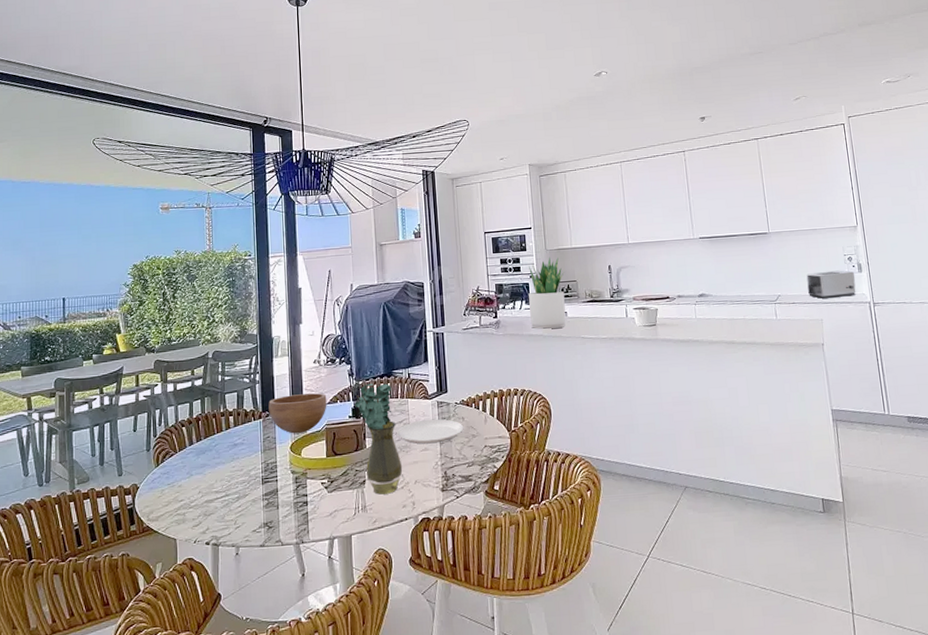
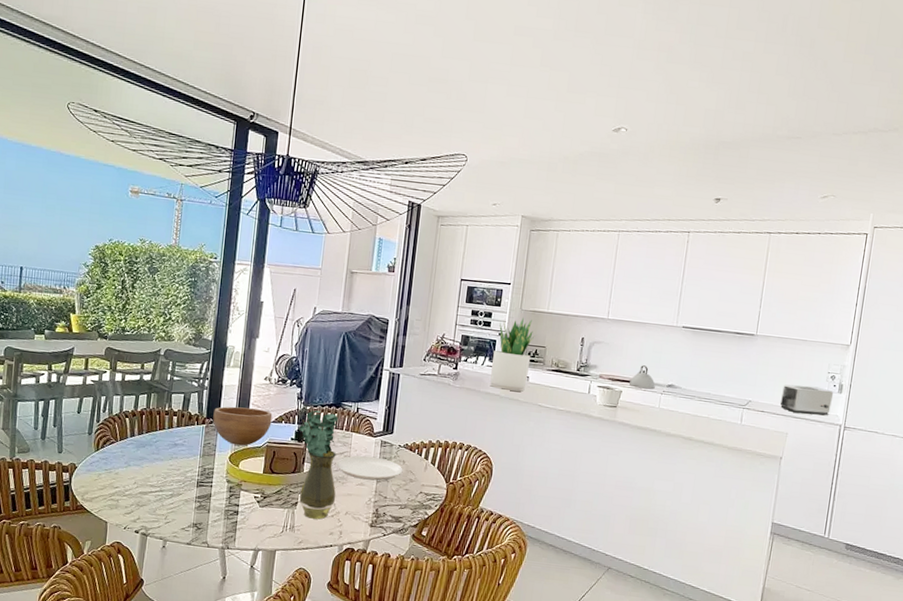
kettle: none [662,280,688,304] -> present [629,365,655,390]

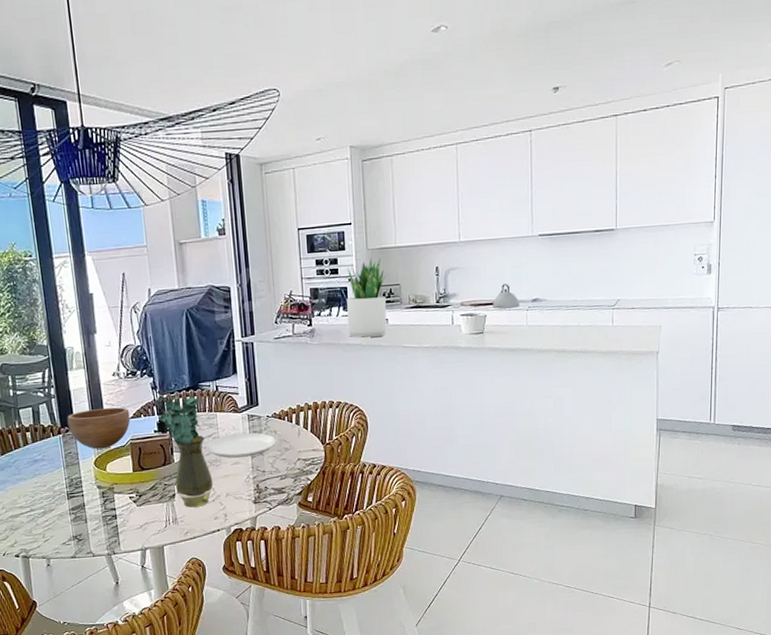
toaster: present [780,384,833,416] -> none [650,271,702,304]

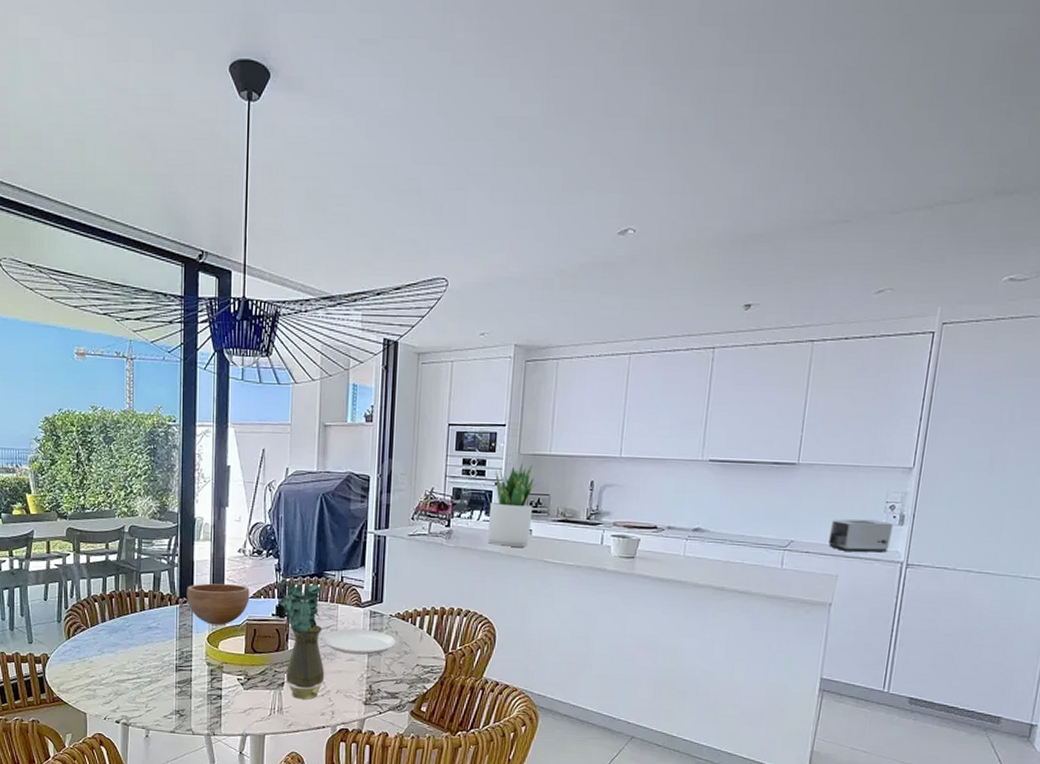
kettle: present [493,284,520,309] -> none [648,508,679,535]
toaster: none [650,271,702,304] -> present [828,519,893,553]

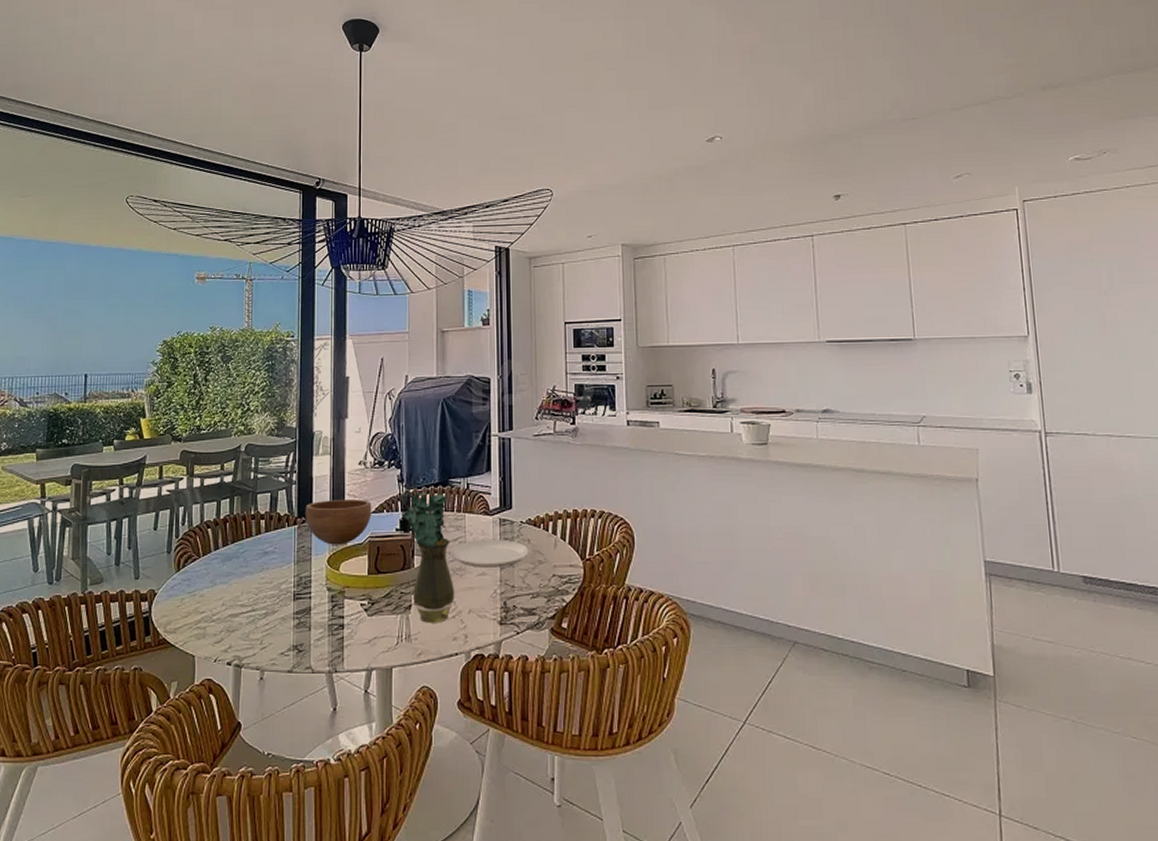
planter: present [488,462,537,548] -> none [613,355,658,442]
toaster: present [828,519,893,553] -> none [960,389,1023,424]

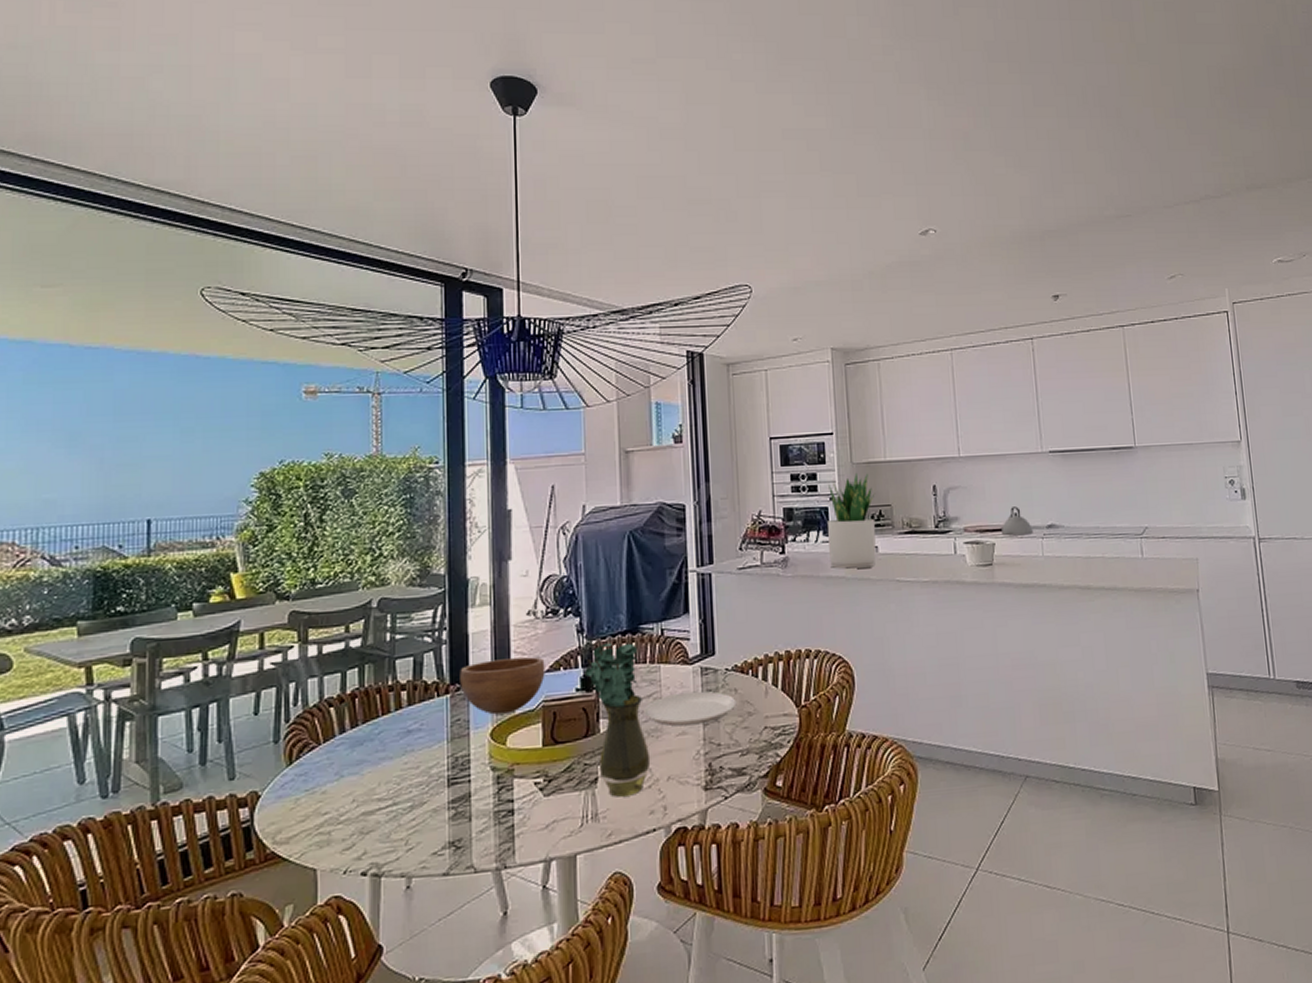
planter: none [613,355,658,442] -> present [827,472,876,570]
kettle: none [777,391,808,419] -> present [1001,506,1033,537]

